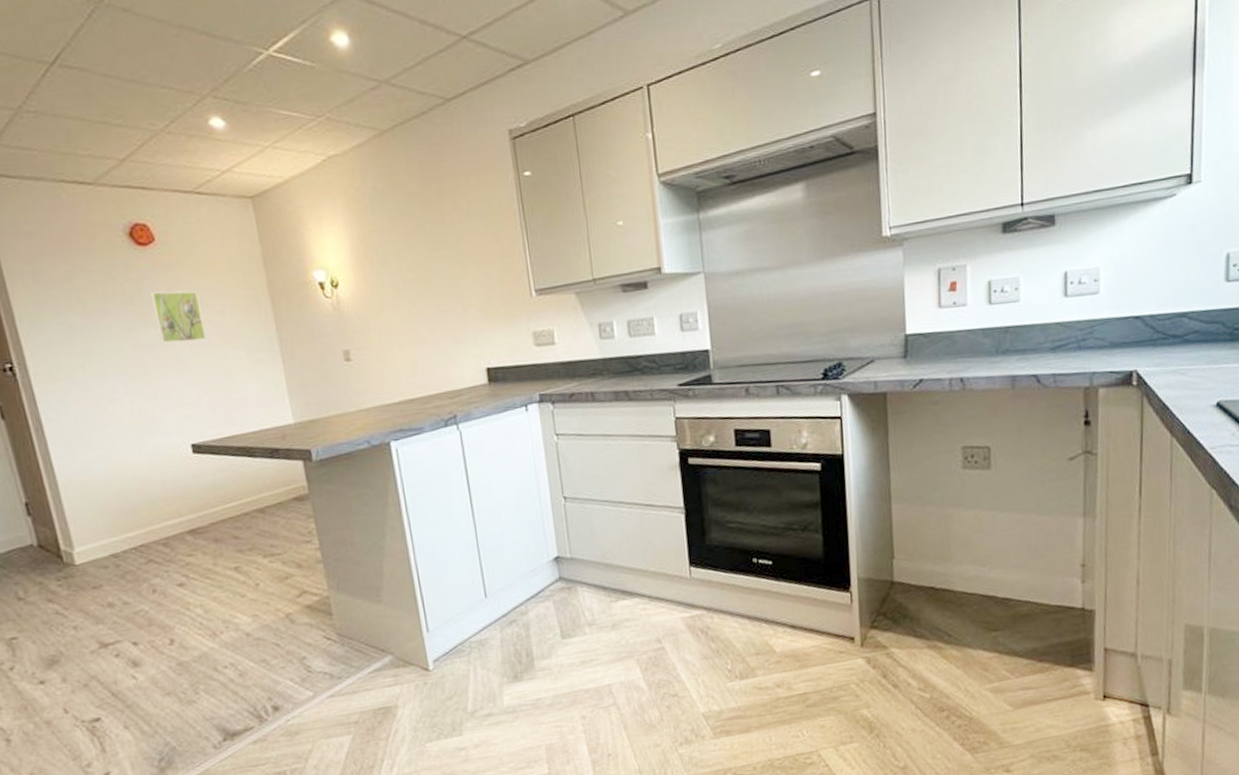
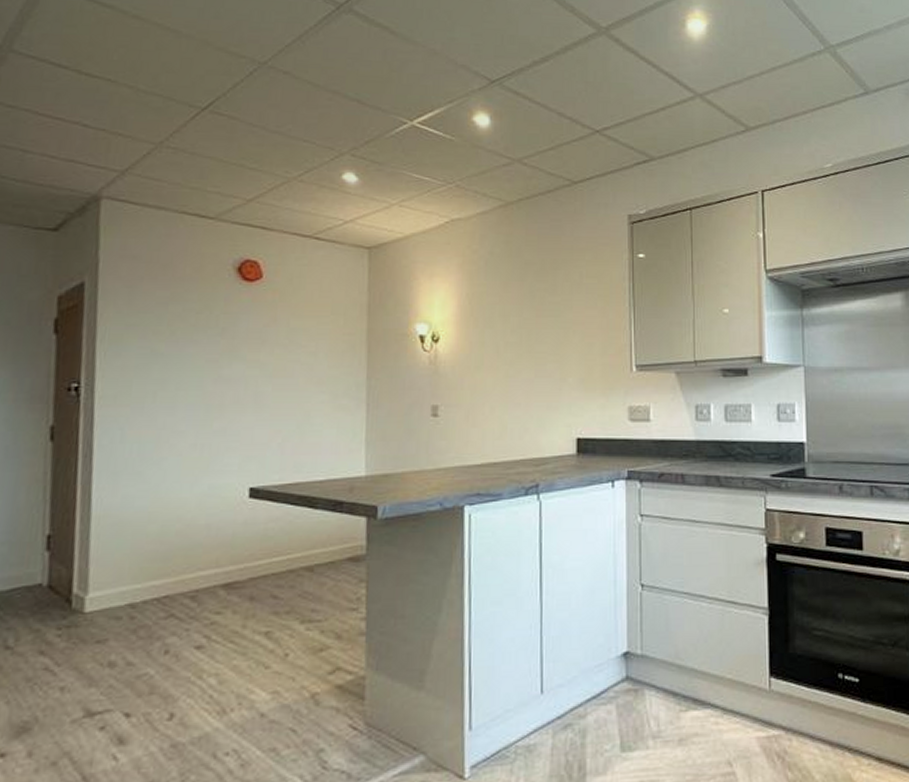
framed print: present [151,291,207,344] -> none [243,327,294,380]

